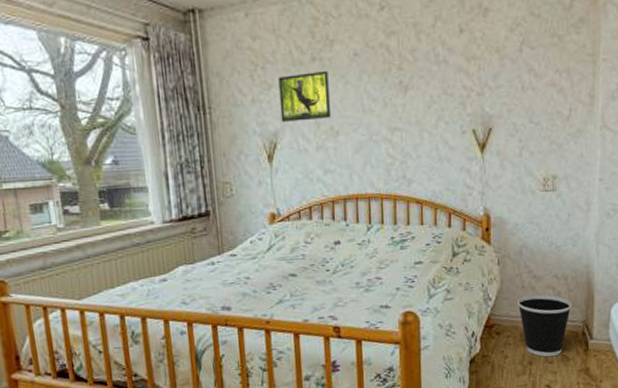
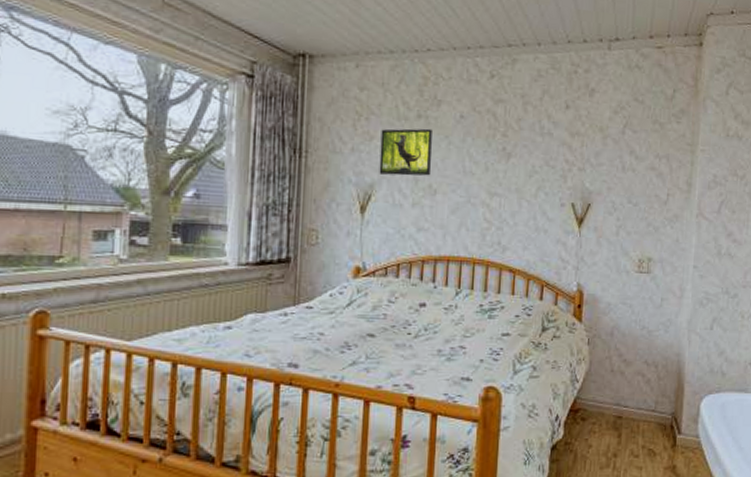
wastebasket: present [517,295,572,357] -> none [605,380,662,450]

